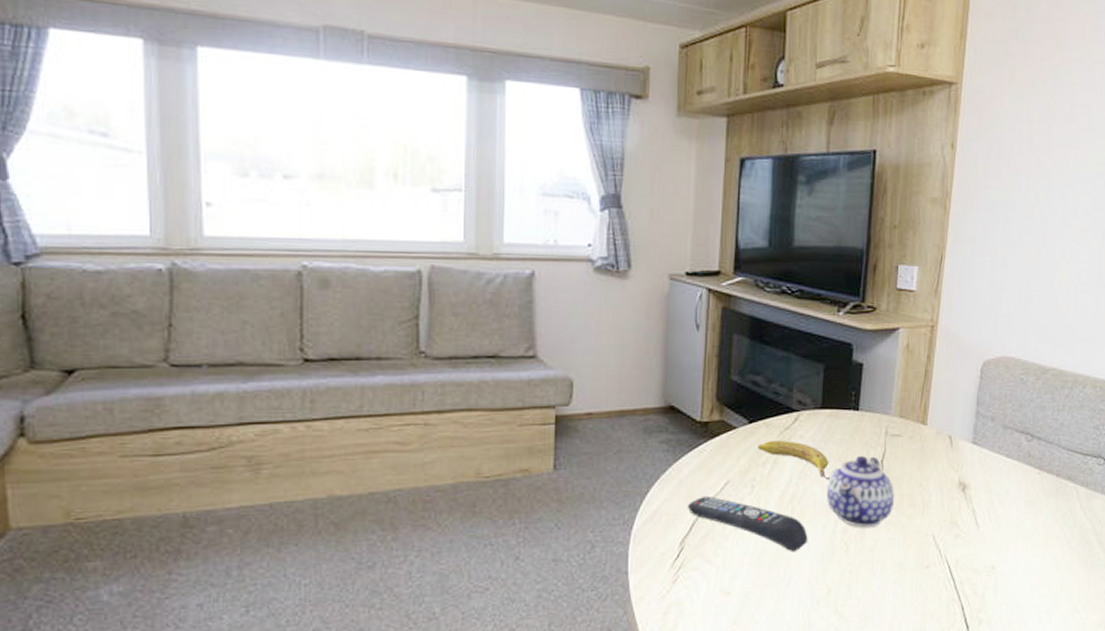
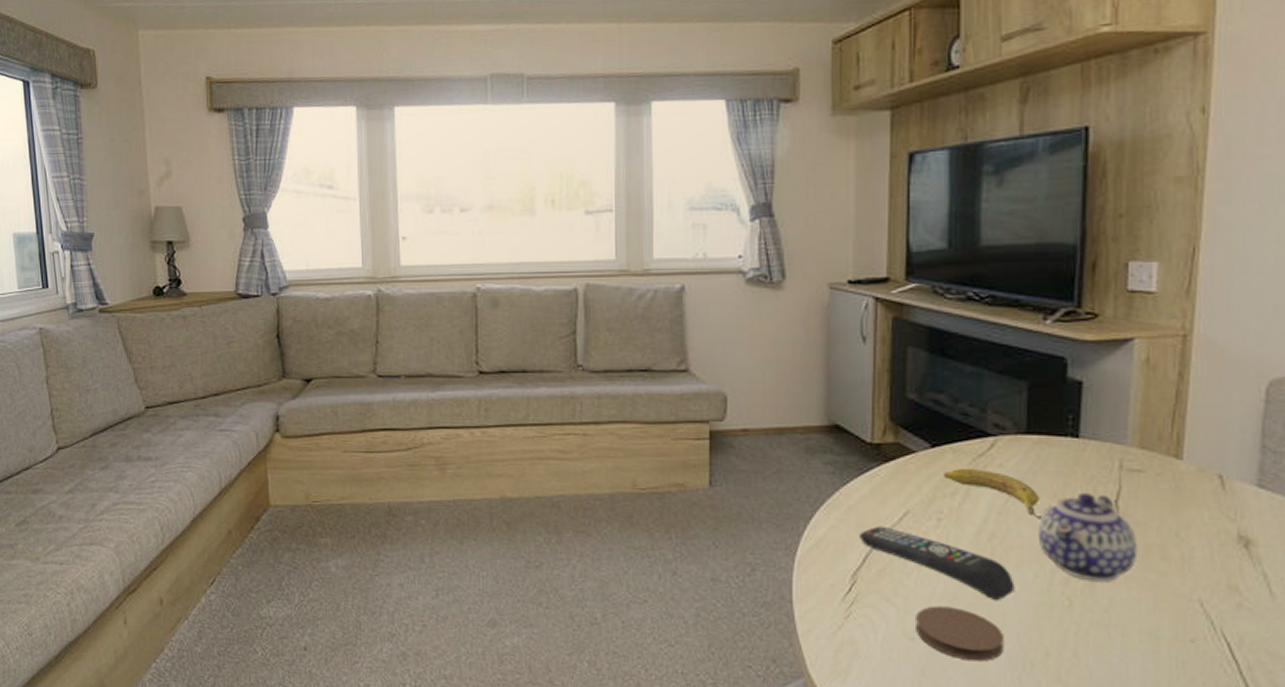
coaster: none [730,561,798,606] -> present [914,606,1003,662]

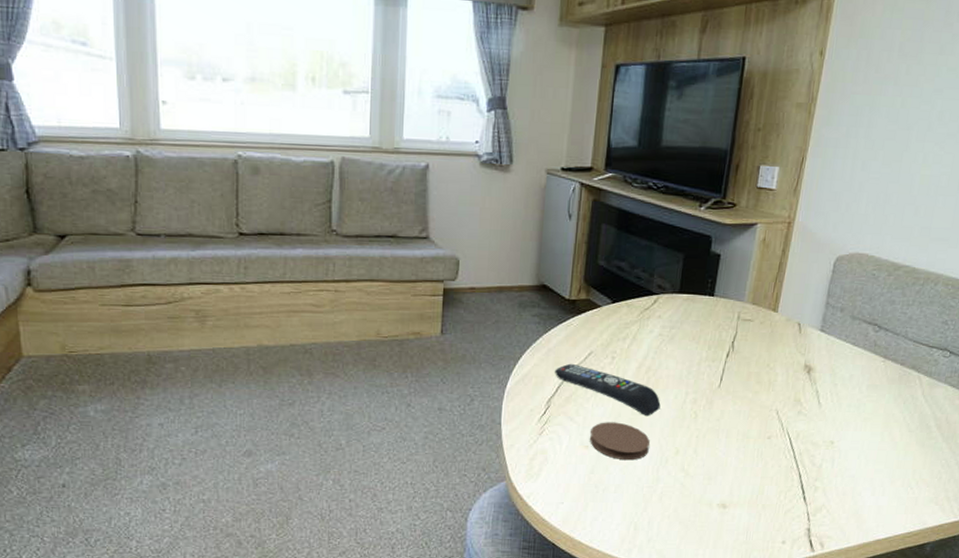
fruit: present [943,469,1043,519] -> none [619,319,685,356]
teapot: present [1038,492,1138,582] -> none [679,336,743,400]

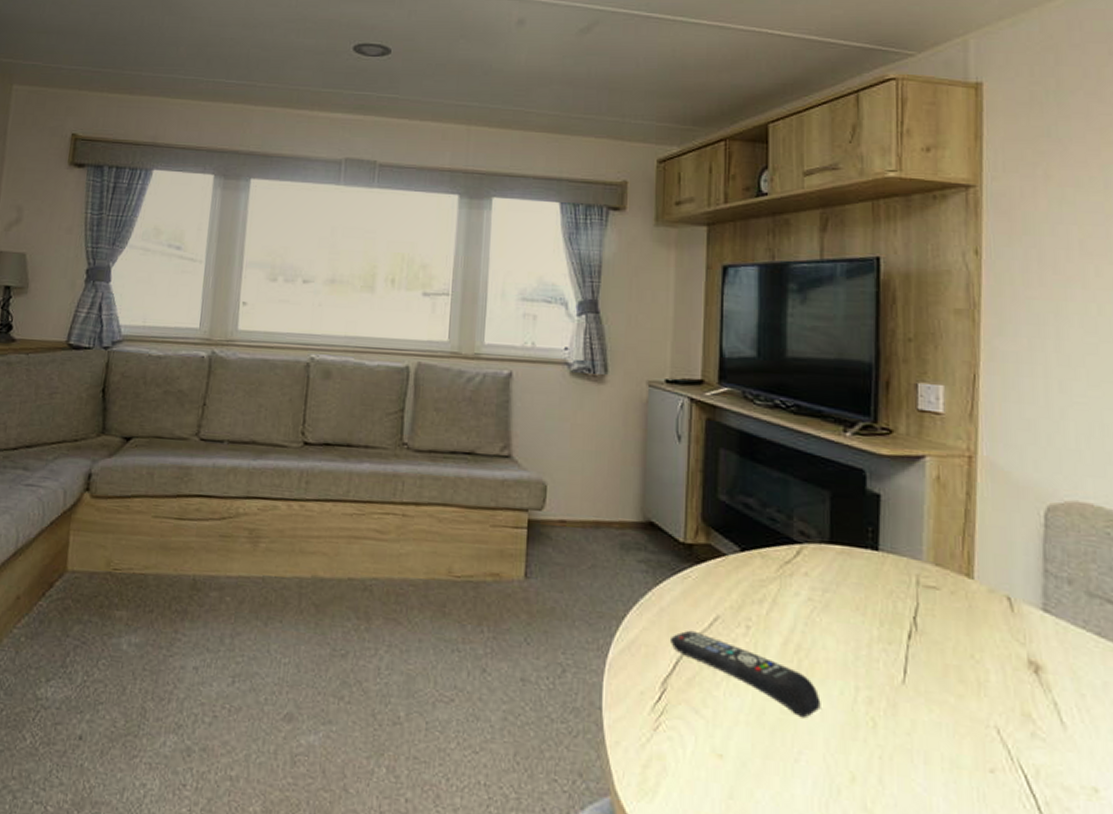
coaster: present [589,422,650,461] -> none [723,720,810,785]

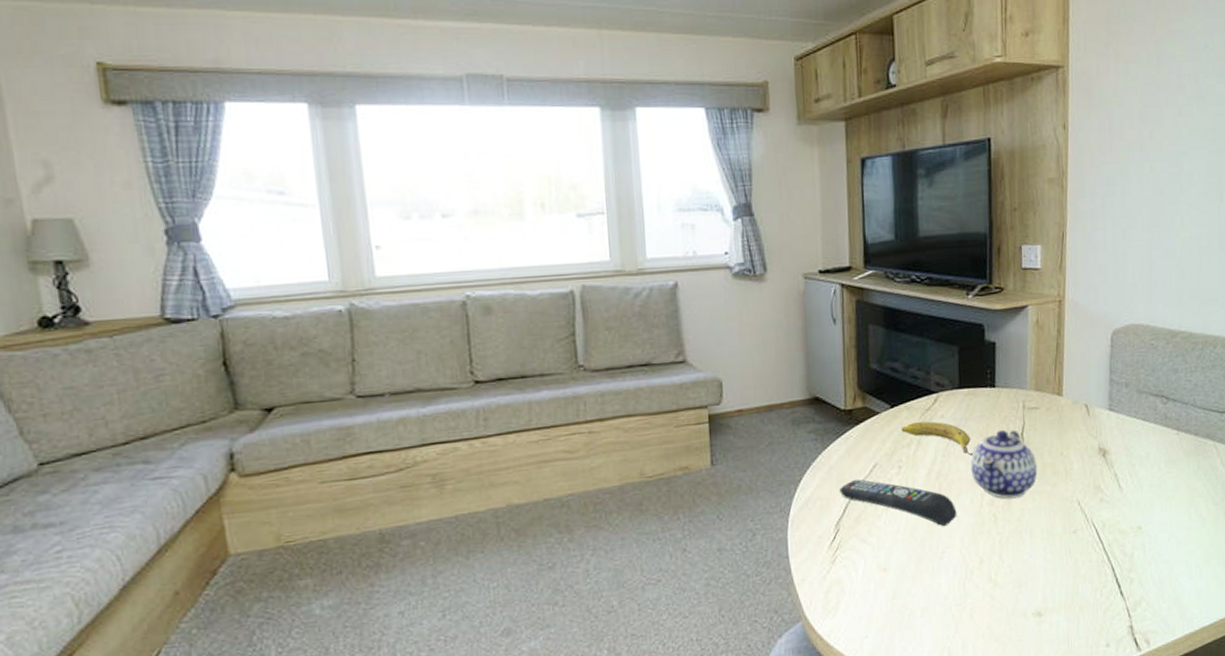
fruit: none [752,575,847,633] -> present [901,421,974,456]
teapot: none [842,606,937,703] -> present [970,429,1038,499]

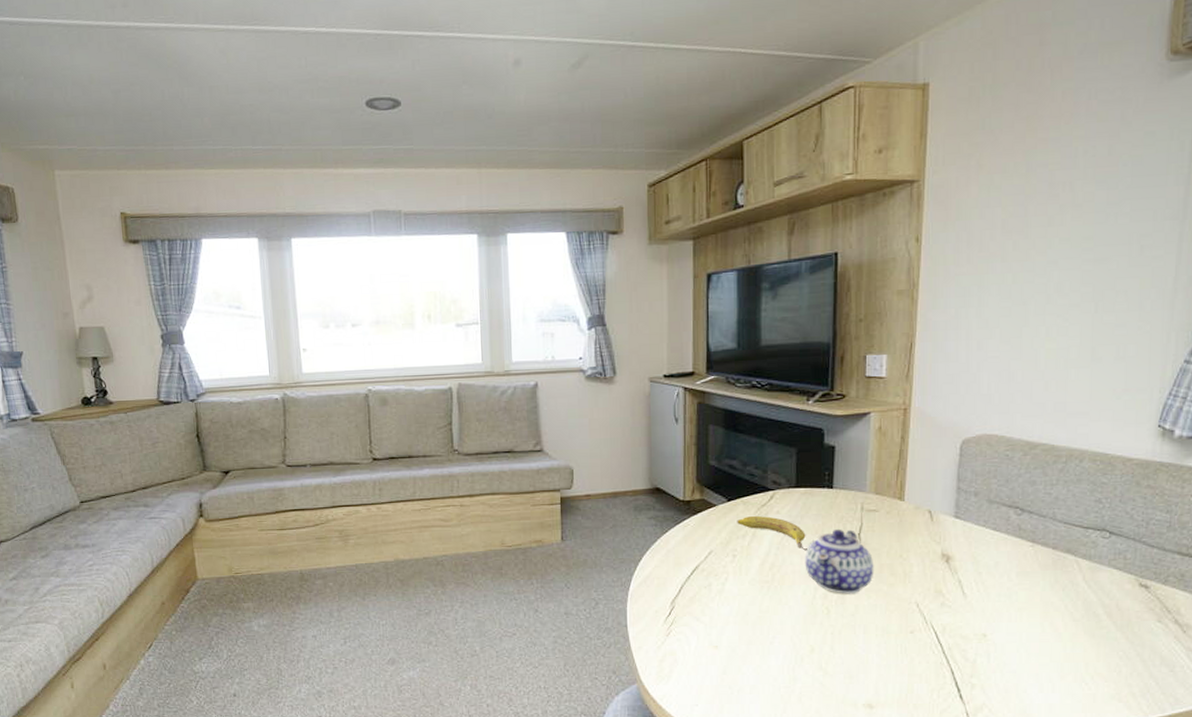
remote control: present [840,479,957,527] -> none [676,563,789,614]

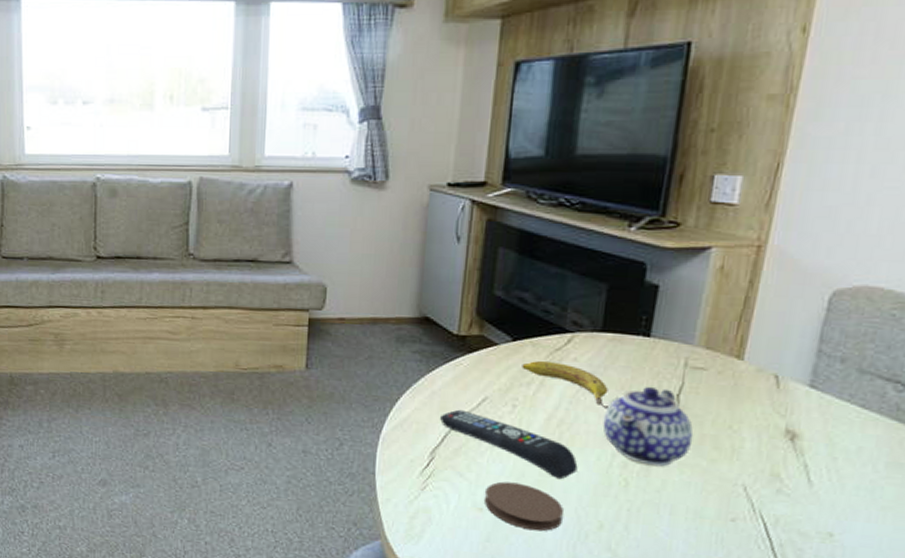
remote control: none [676,563,789,614] -> present [440,409,578,480]
coaster: none [718,621,782,660] -> present [483,481,563,532]

